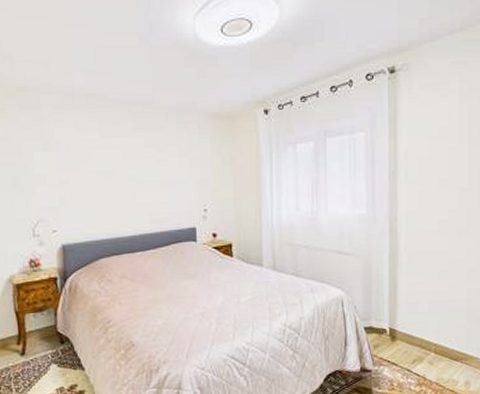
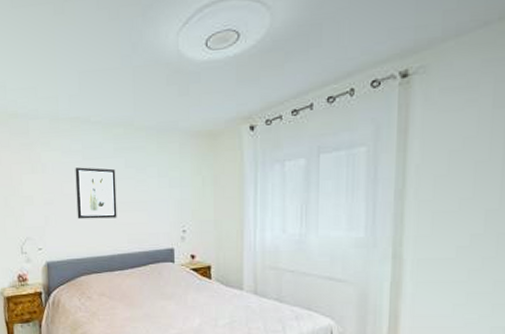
wall art: none [92,145,138,199] -> present [75,167,117,219]

